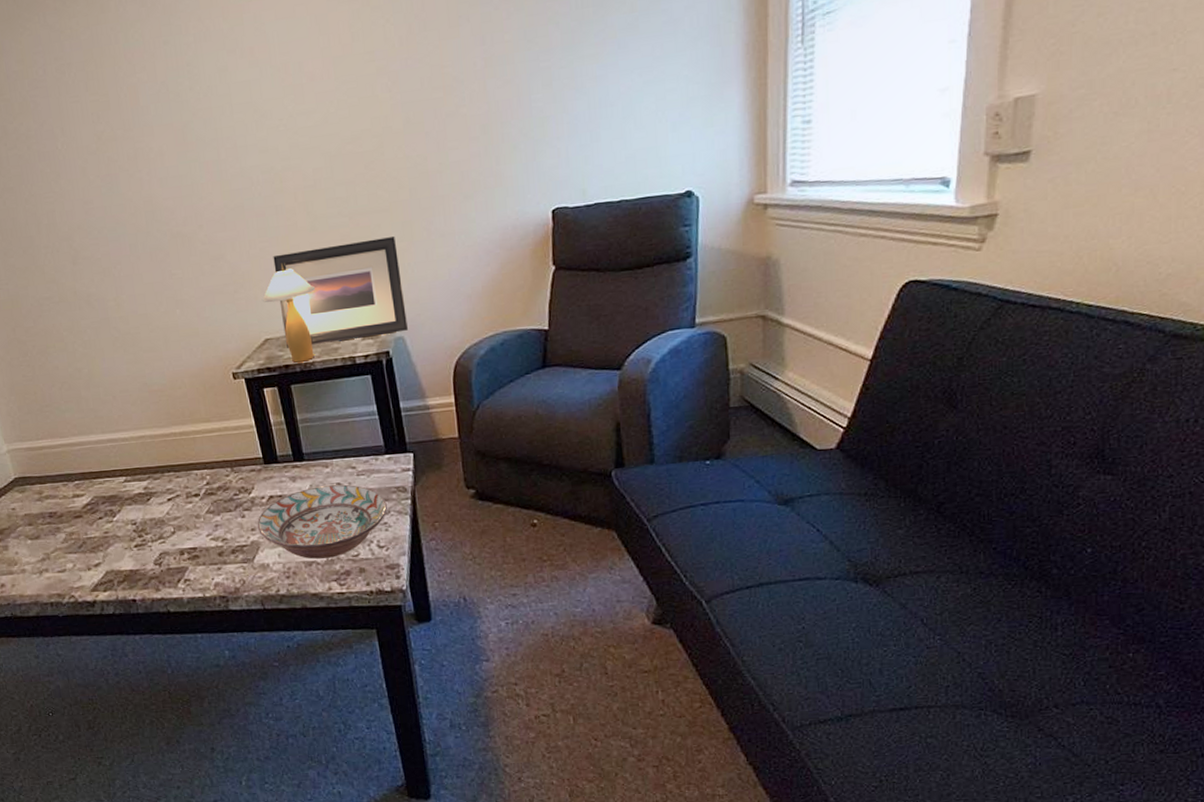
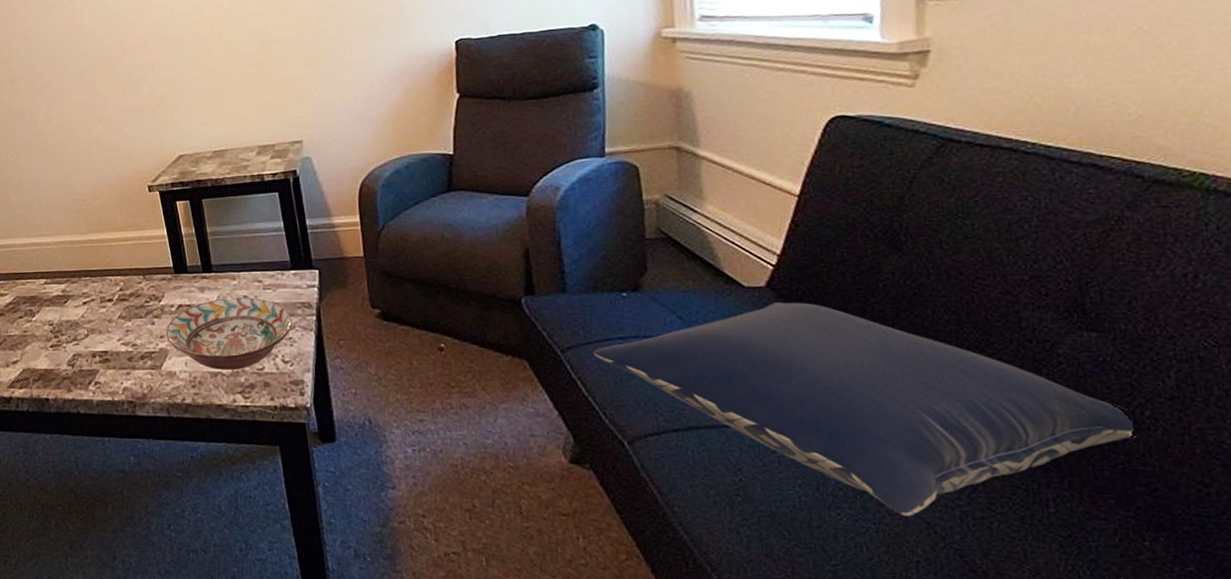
table lamp: present [261,263,316,363] -> none [177,86,228,178]
picture frame: present [273,237,408,348] -> none [189,63,314,164]
pillow: none [677,461,1133,649] -> present [593,302,1136,517]

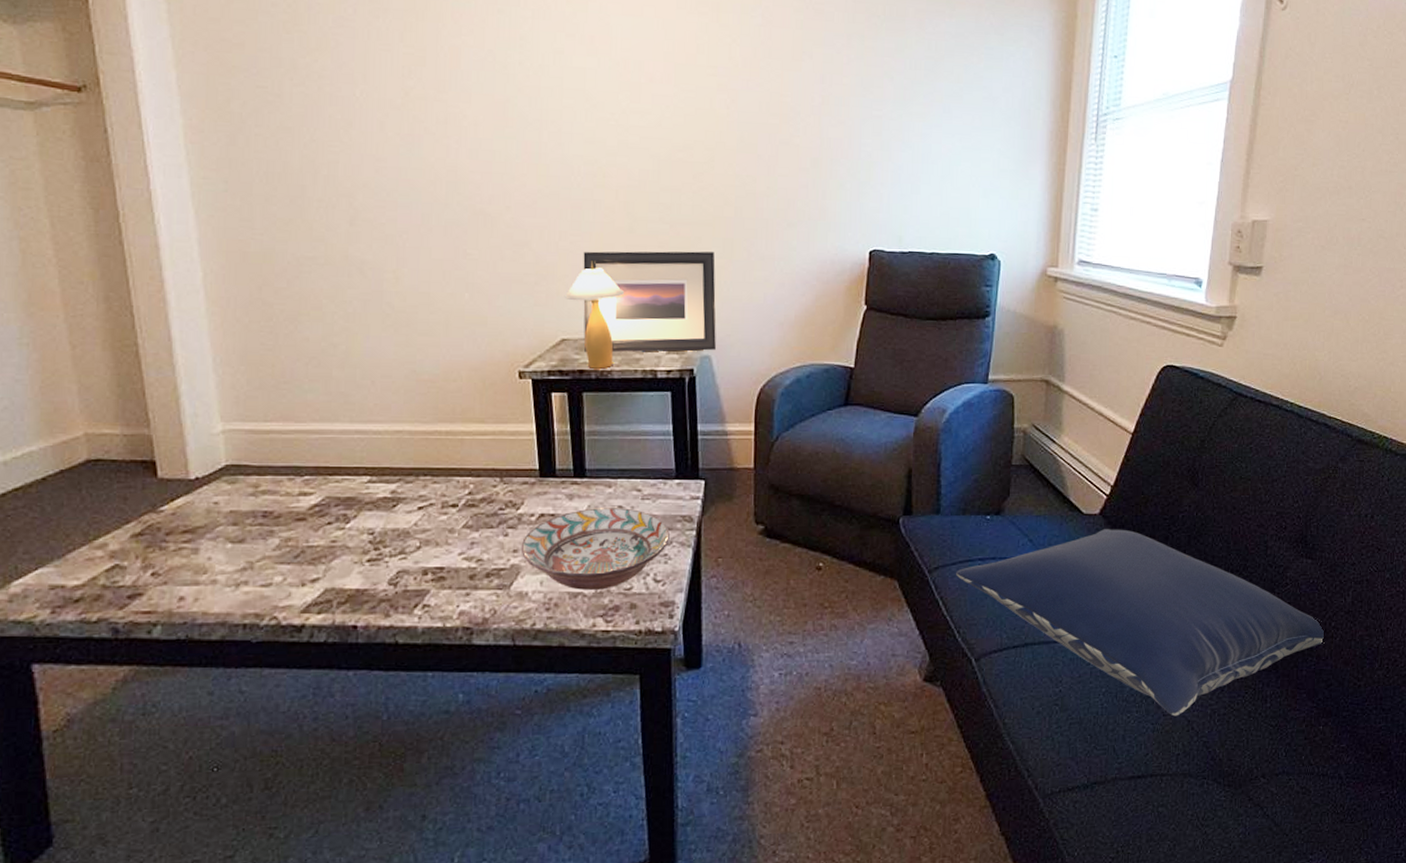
table lamp: none [177,86,228,178] -> present [564,261,625,369]
picture frame: none [189,63,314,164] -> present [583,251,716,353]

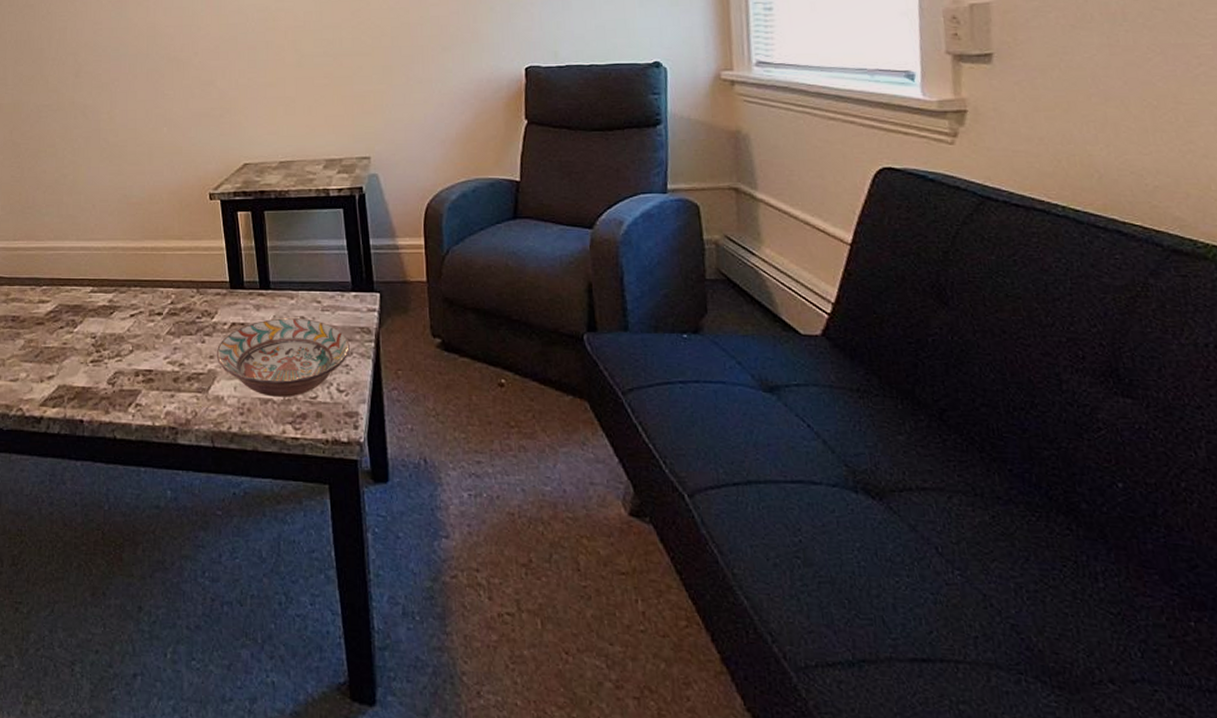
table lamp: present [564,261,625,369] -> none [244,93,297,189]
picture frame: present [583,251,716,353] -> none [259,79,382,174]
pillow: present [956,529,1325,717] -> none [654,353,1175,587]

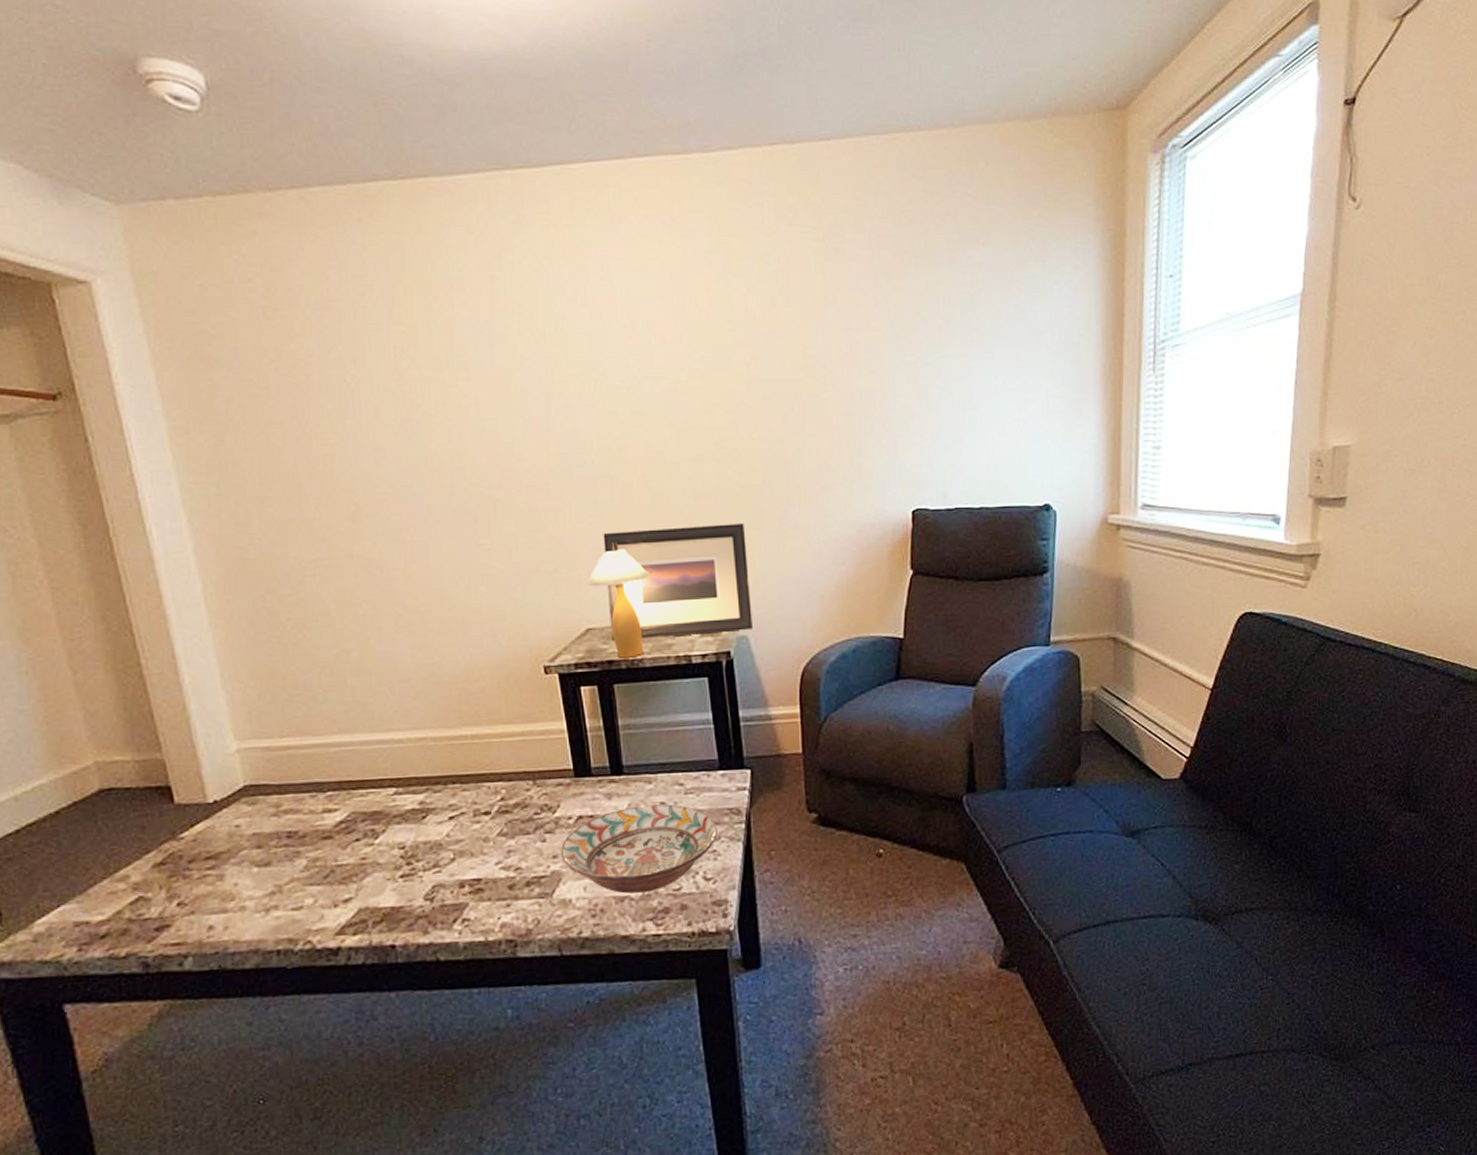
table lamp: none [244,93,297,189] -> present [586,542,651,658]
picture frame: none [259,79,382,174] -> present [603,524,753,641]

